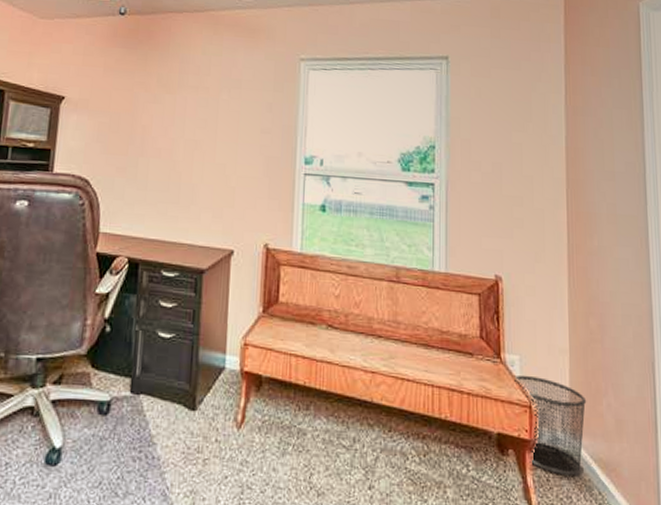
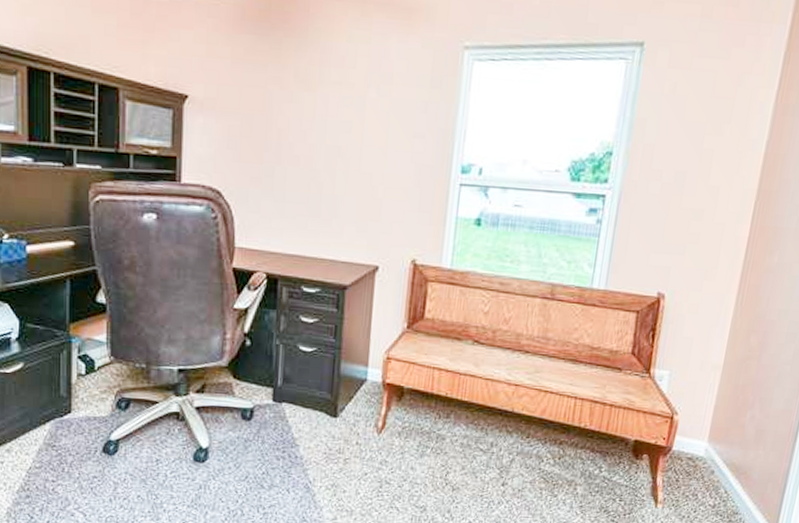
waste bin: present [514,375,587,476] -> none [660,389,731,477]

